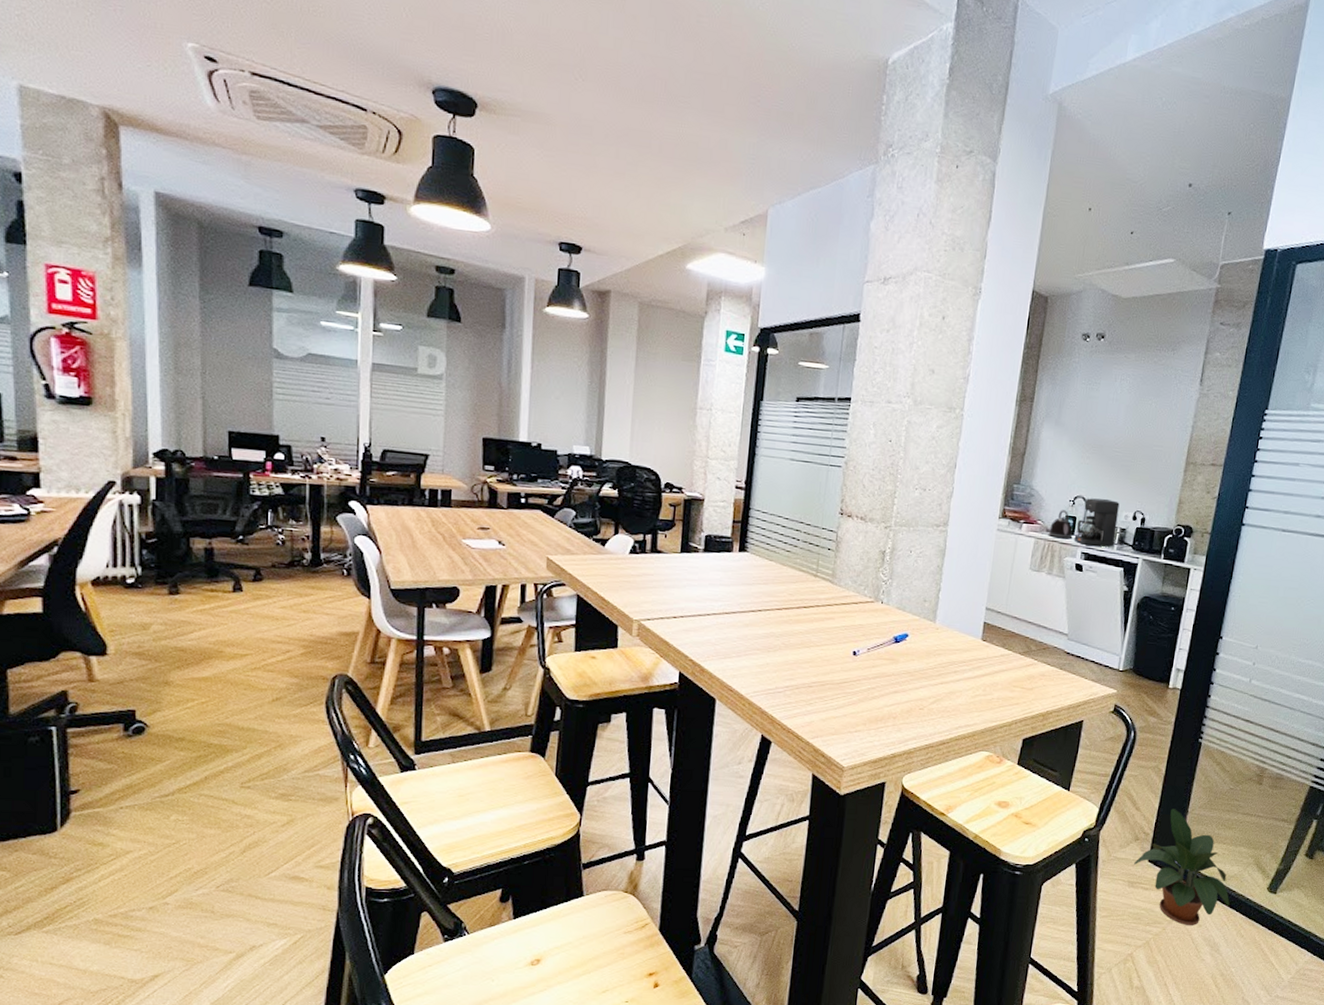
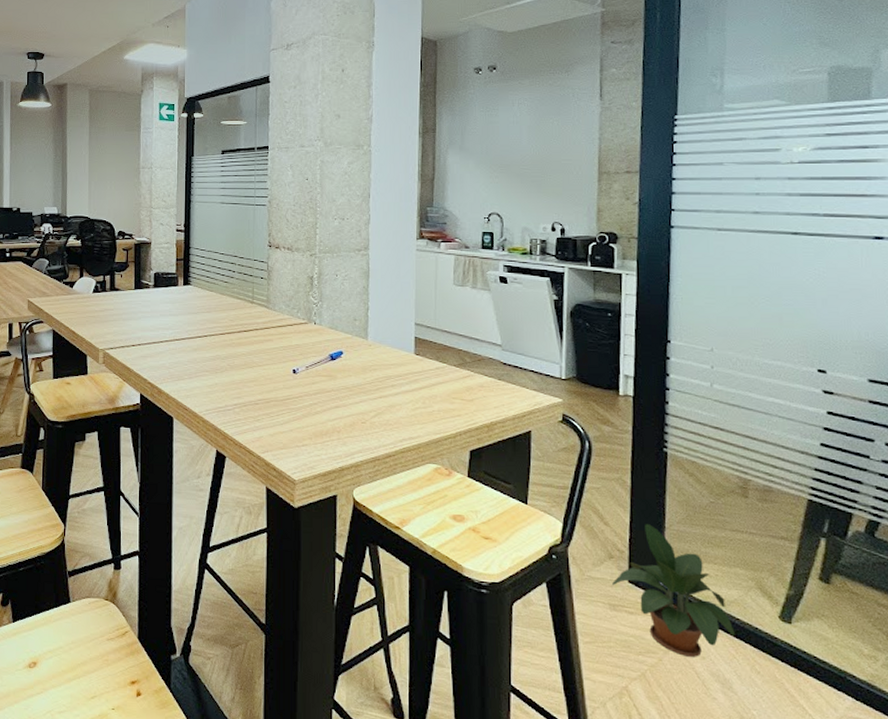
kettle: present [1048,510,1073,539] -> none [467,227,493,254]
coffee maker: present [1074,498,1120,547] -> none [494,213,536,258]

